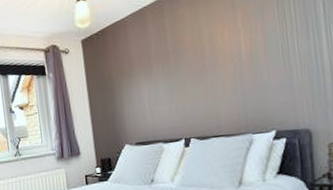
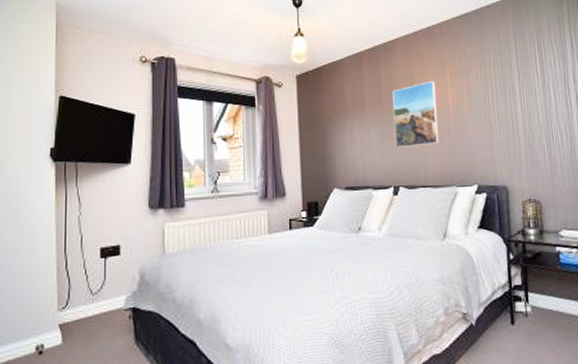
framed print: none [179,26,232,100] -> present [393,80,439,147]

